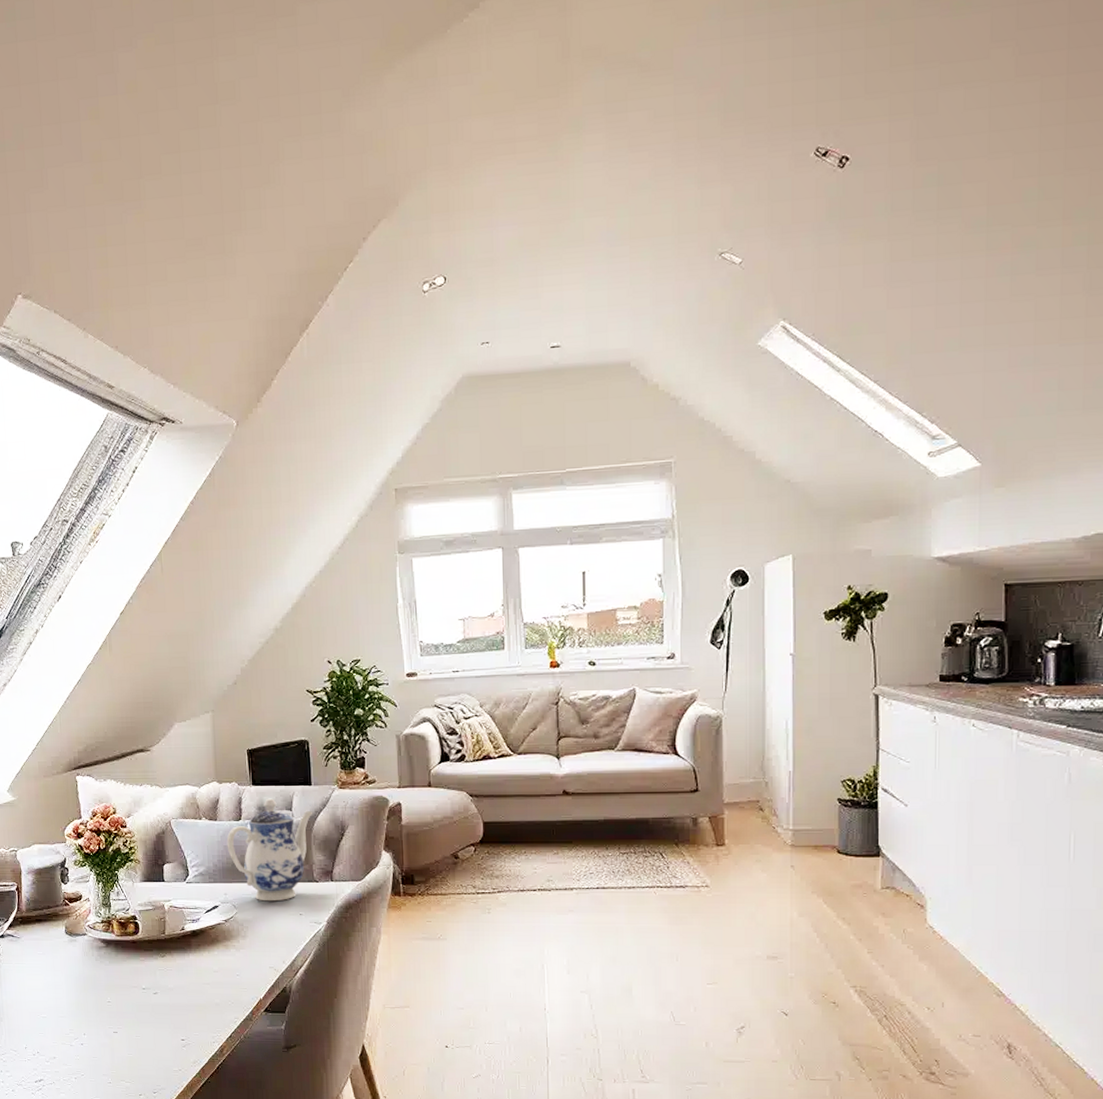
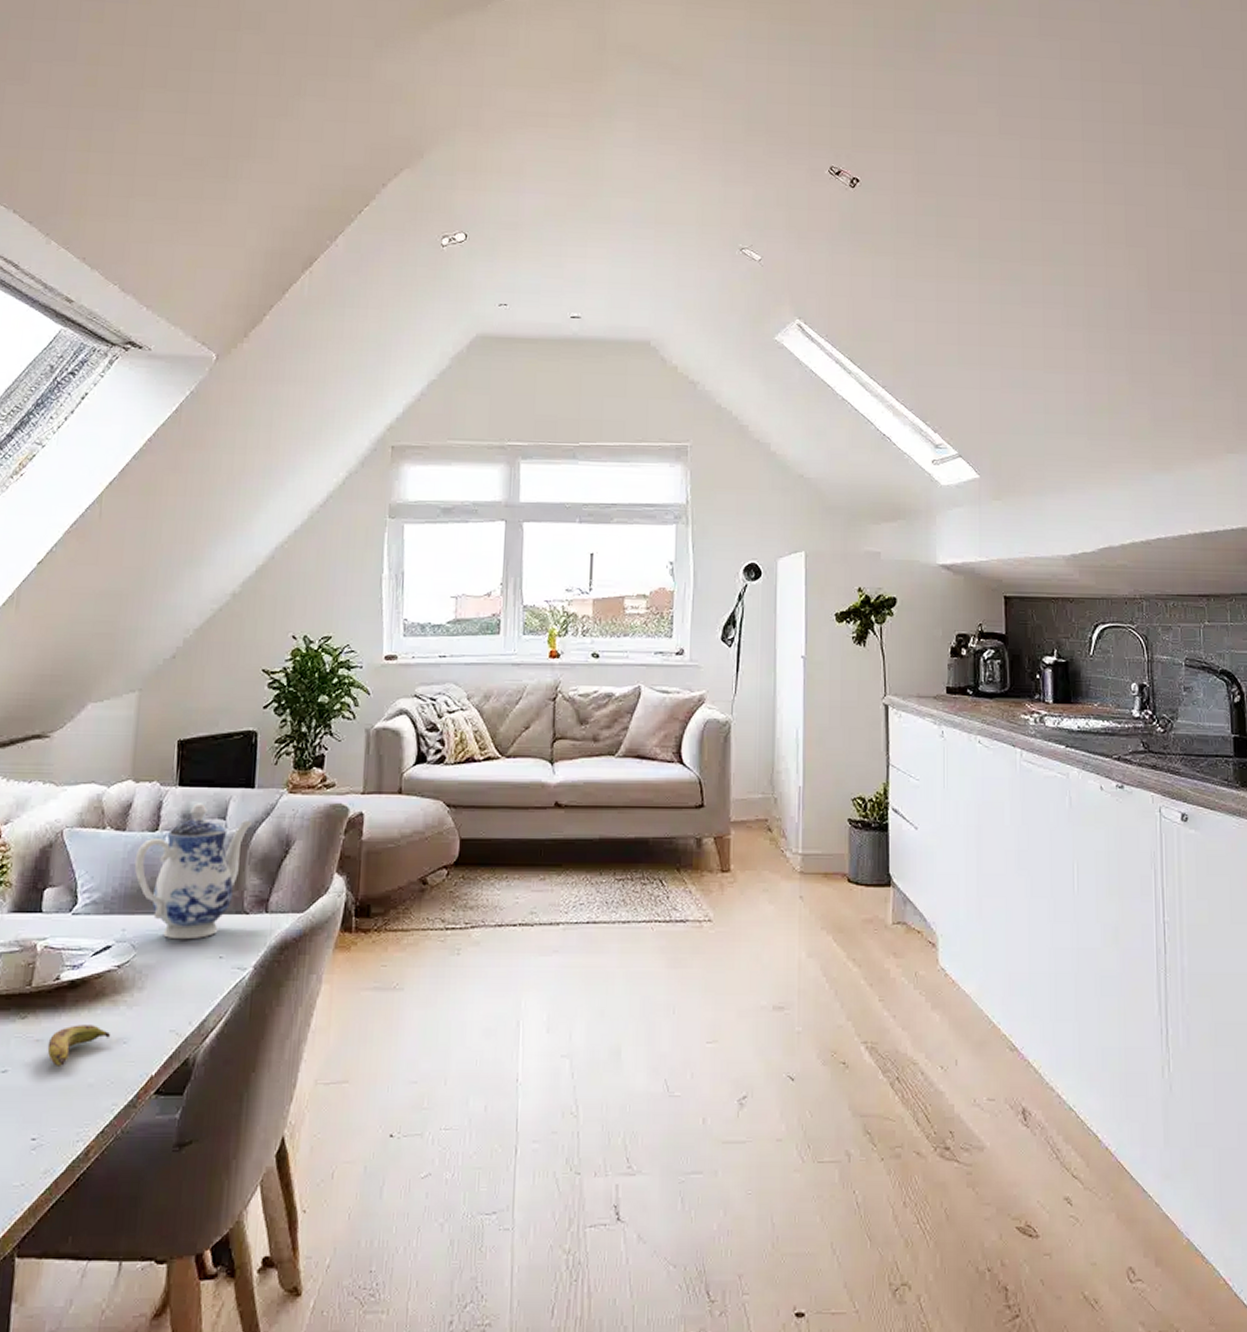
banana: none [183,962,227,991] -> present [47,1025,111,1066]

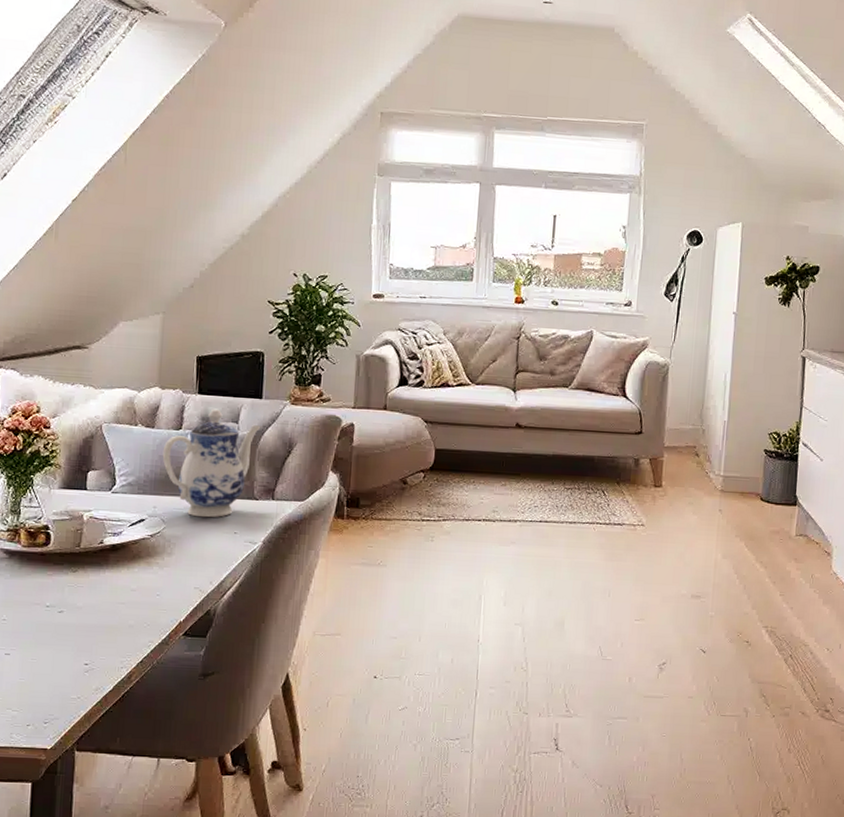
banana: present [47,1025,111,1066] -> none [95,579,147,610]

